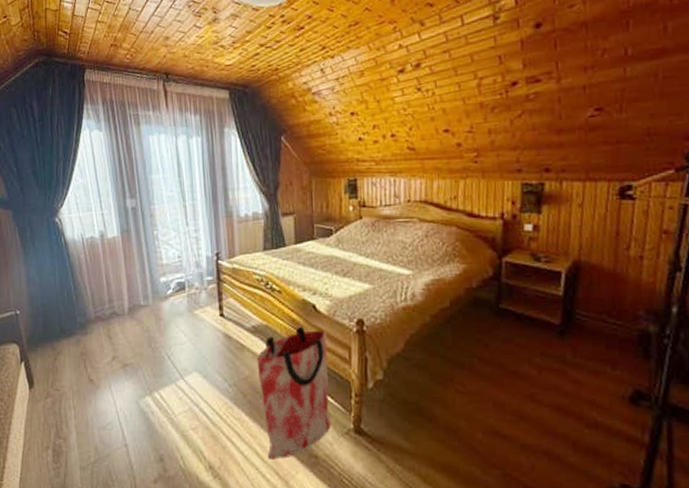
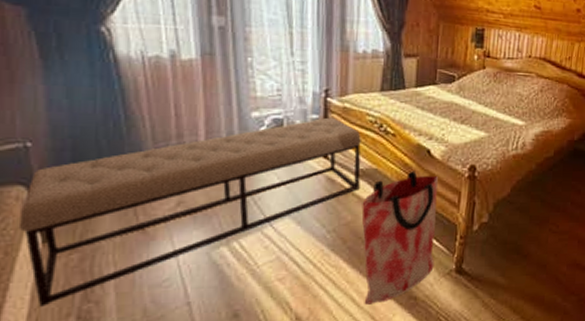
bench: none [15,278,254,439] -> present [18,117,361,307]

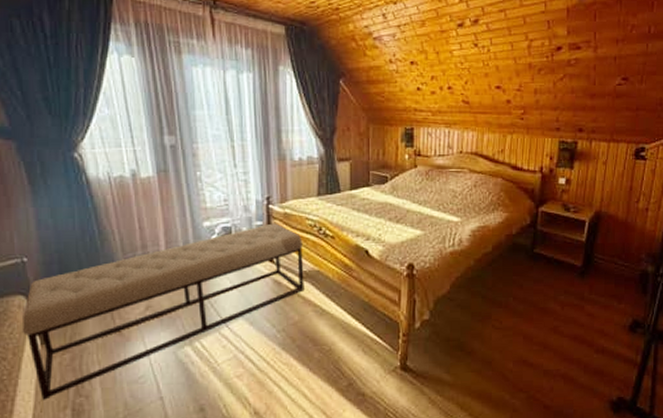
bag: present [361,171,439,305] -> none [307,271,379,400]

